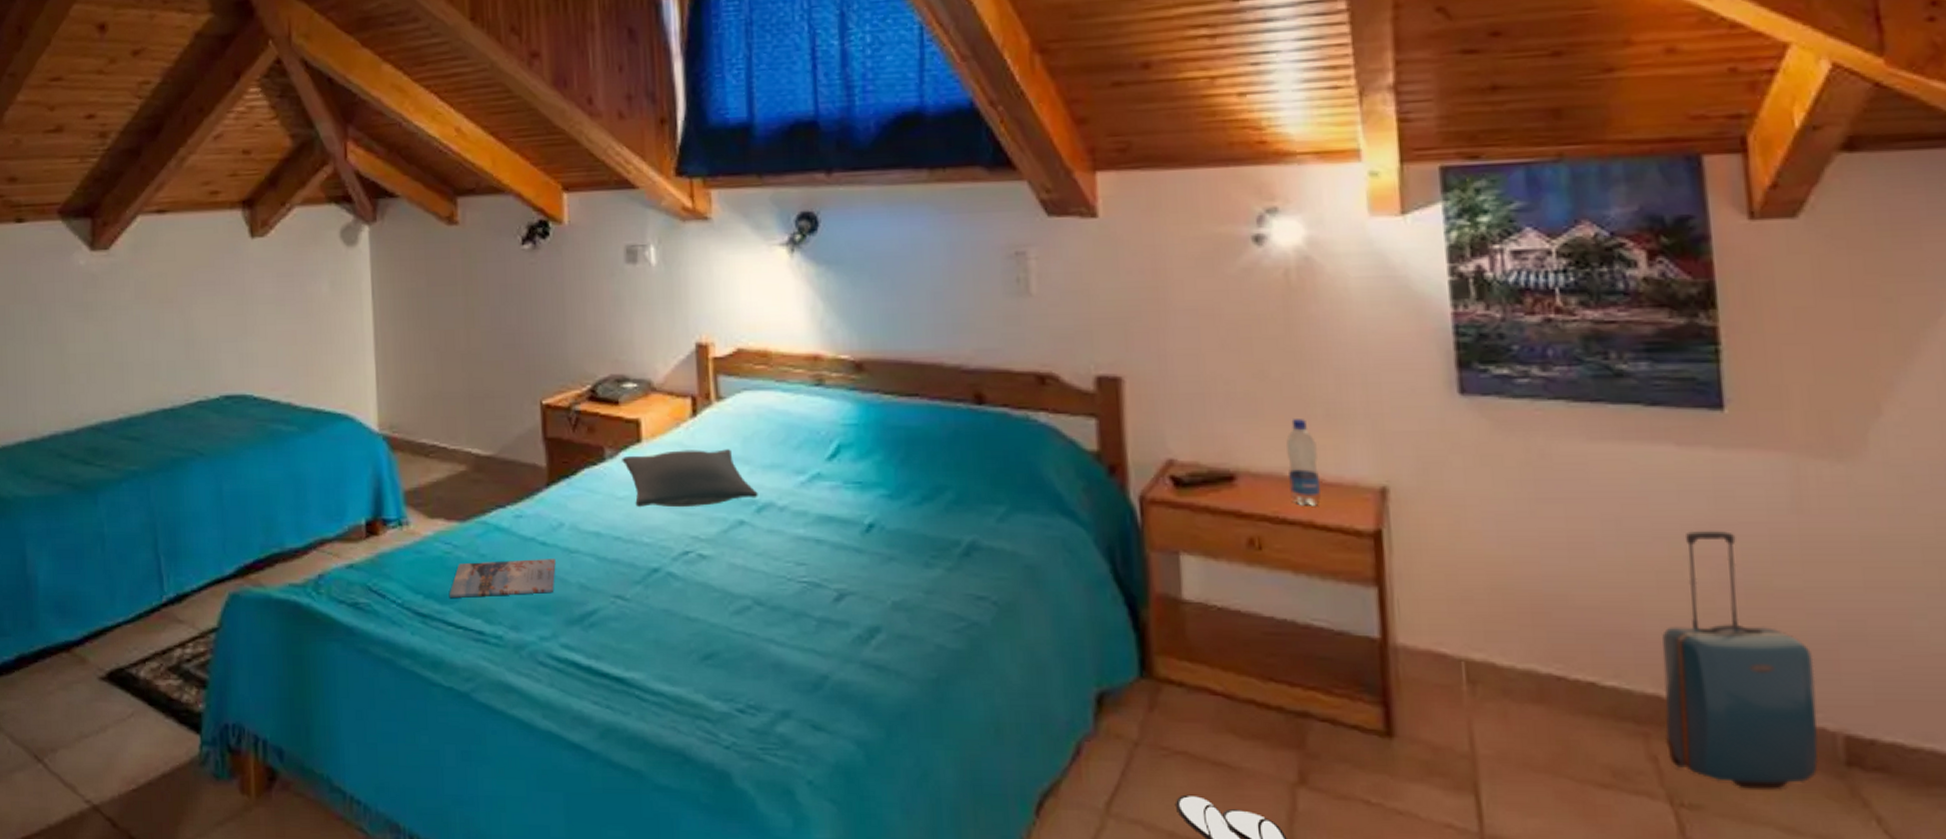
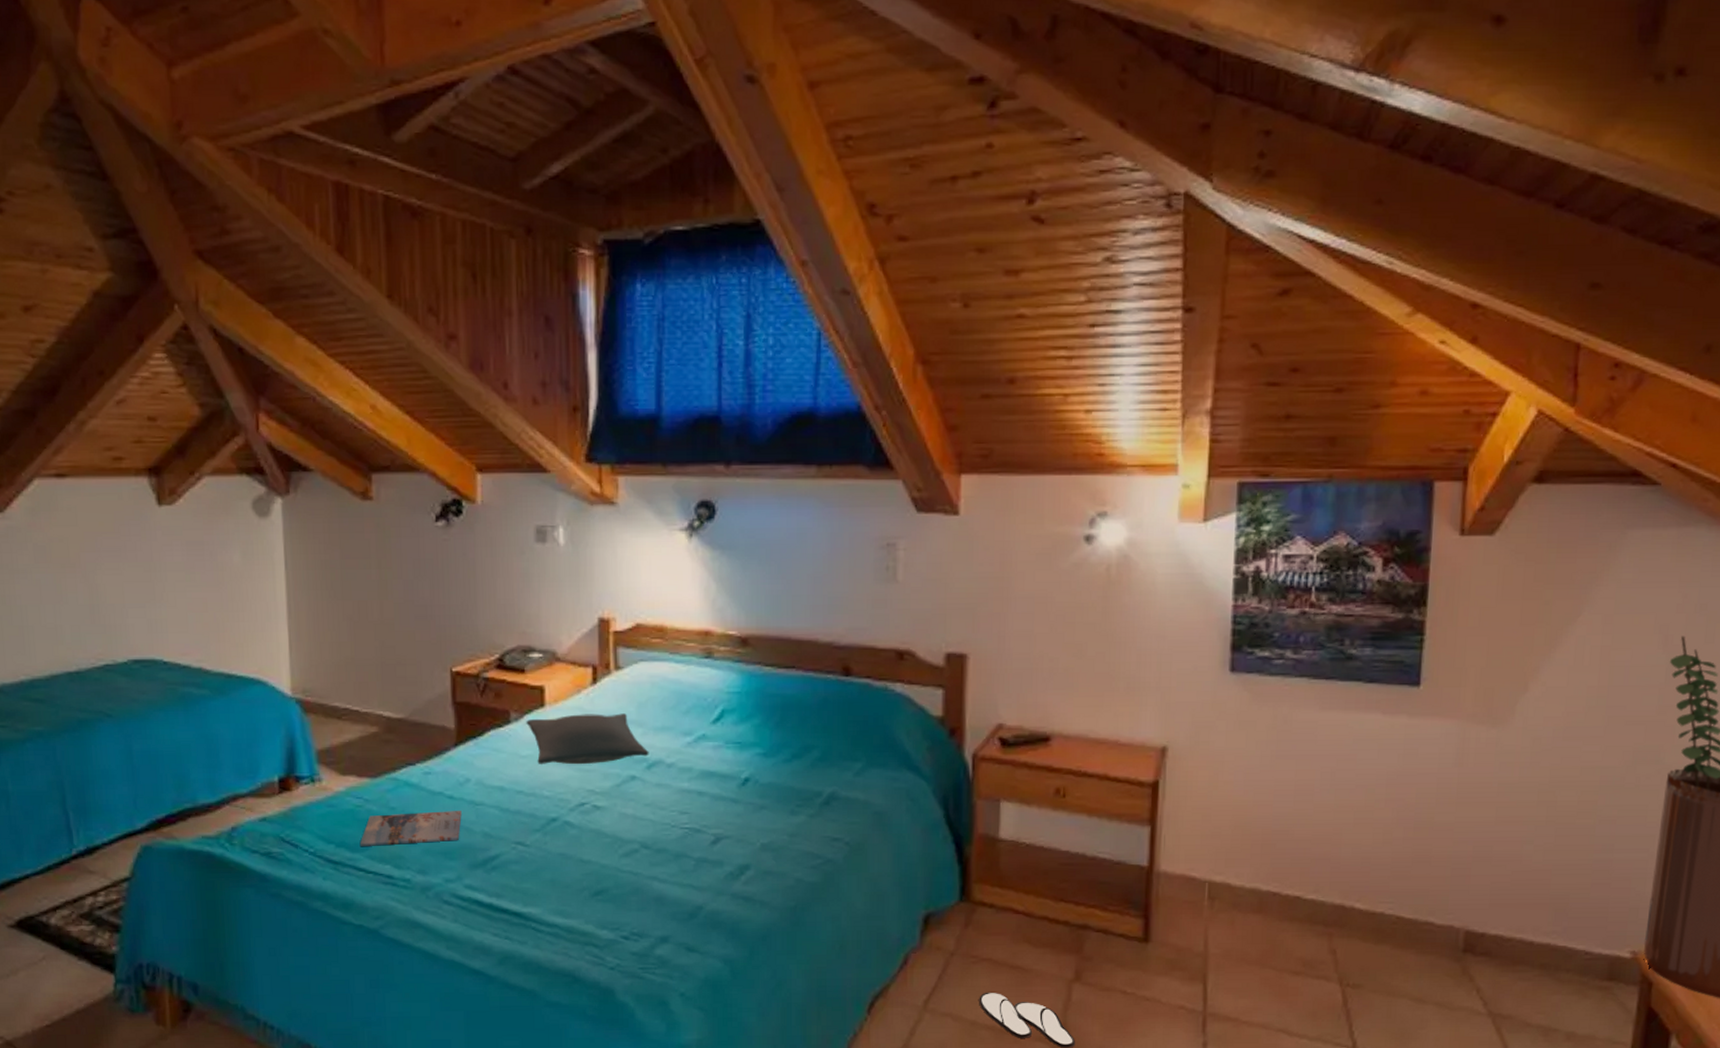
bottle: present [1286,419,1322,508] -> none [1092,691,1117,763]
suitcase: present [1661,530,1819,790] -> none [1342,779,1453,971]

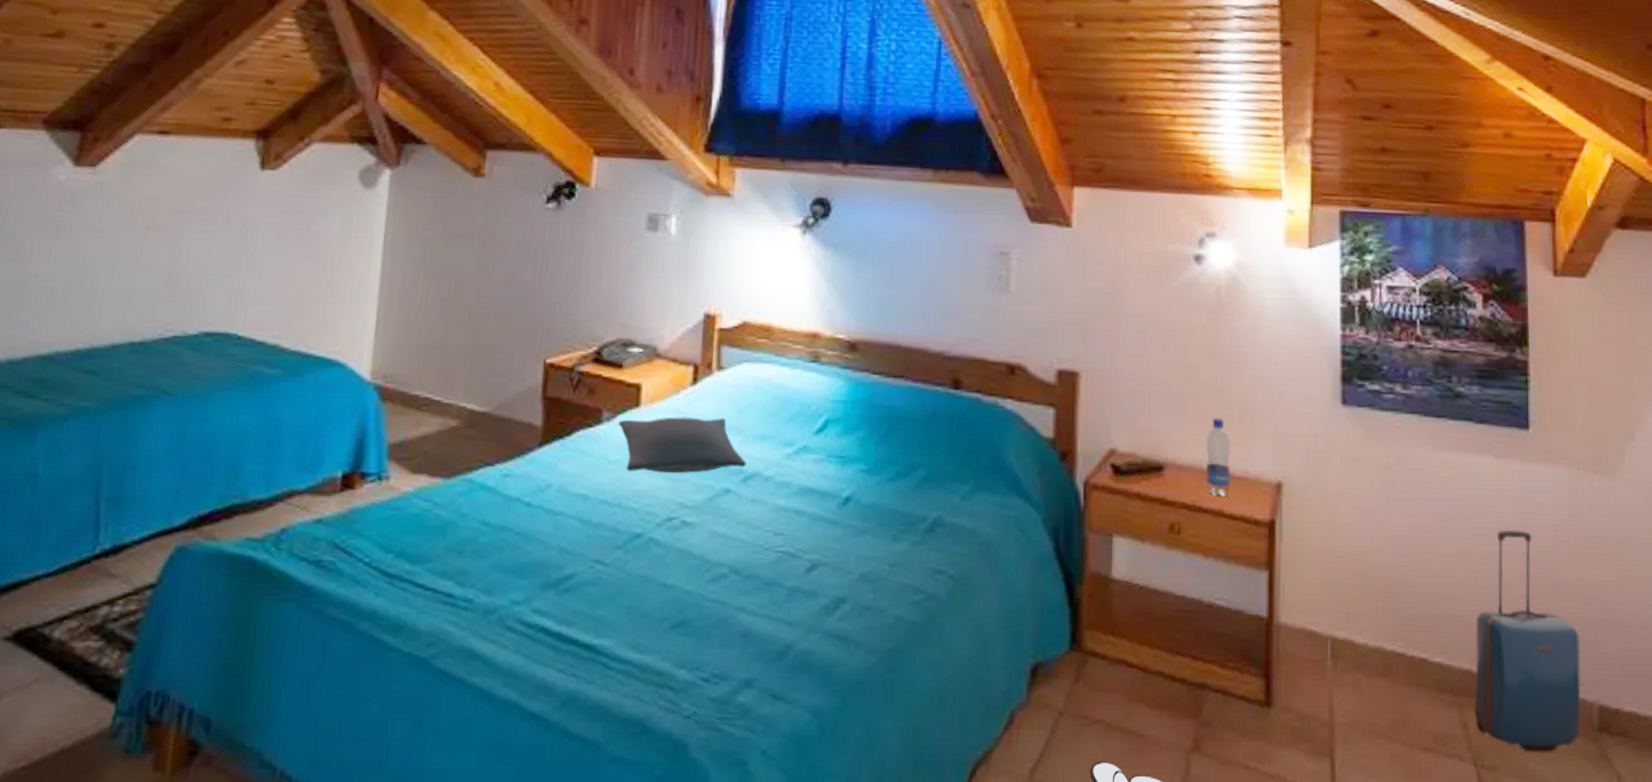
magazine: present [359,811,462,846] -> none [421,520,539,558]
bottle: none [1092,691,1117,763] -> present [1206,418,1231,498]
suitcase: none [1342,779,1453,971] -> present [1473,529,1581,752]

